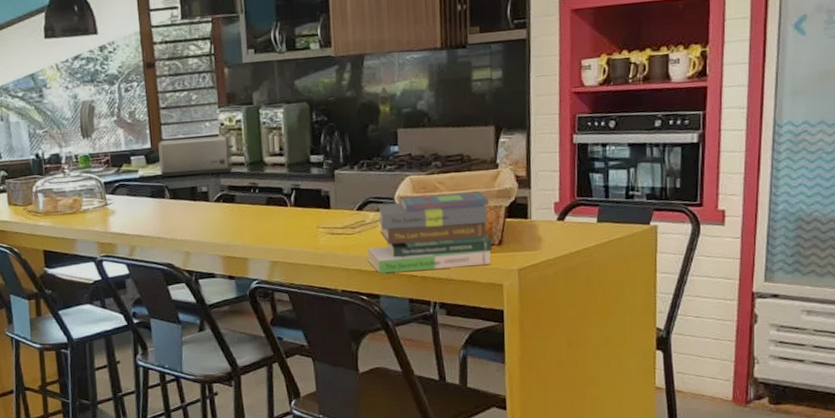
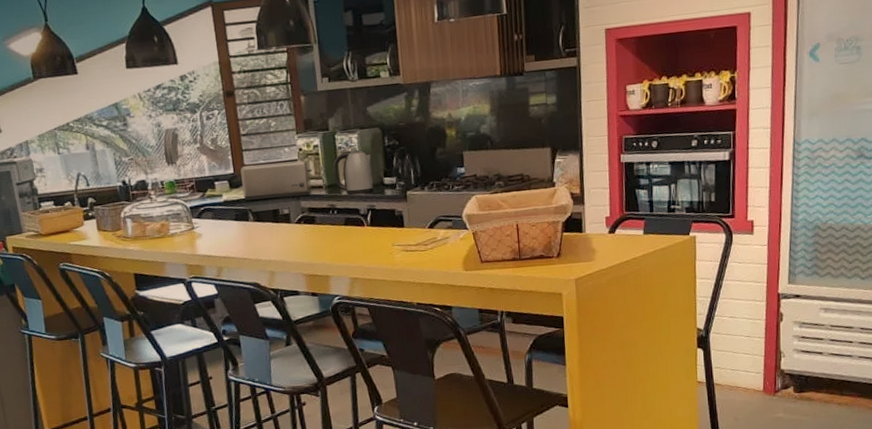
kettle: none [256,125,299,173] -> present [333,149,374,195]
books: present [366,191,493,274] -> none [438,208,552,287]

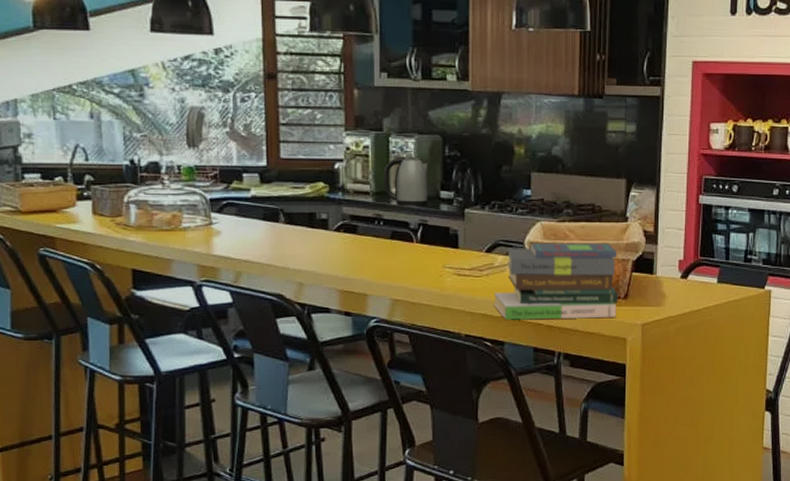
toaster: present [240,160,312,202] -> none [275,159,359,201]
books: none [438,208,552,287] -> present [493,243,619,320]

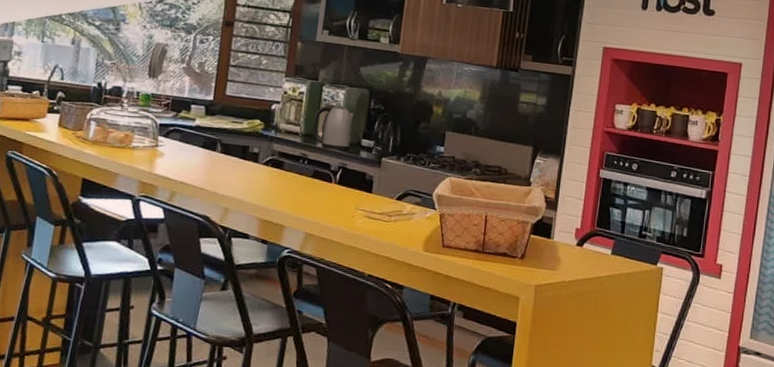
books: present [493,243,619,320] -> none [397,195,519,276]

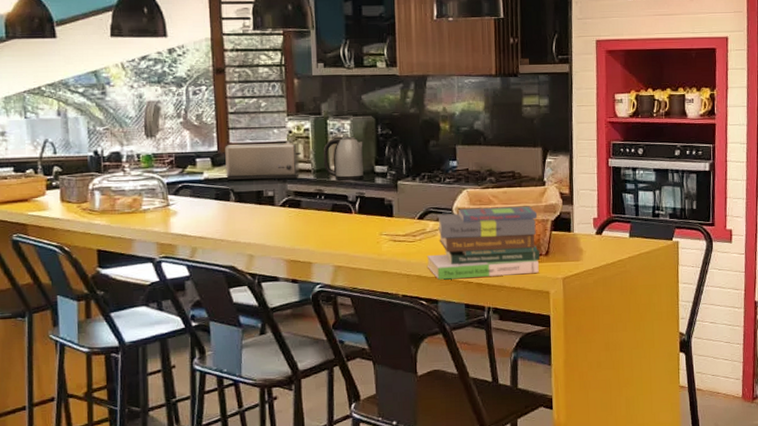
toaster: none [216,95,292,139] -> present [225,143,301,181]
books: none [397,195,519,276] -> present [426,206,541,280]

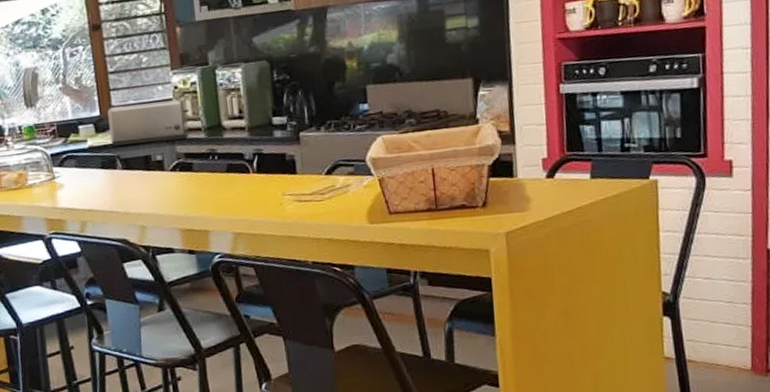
kettle: present [323,136,364,181] -> none [213,85,260,137]
books: present [426,206,541,280] -> none [337,149,477,243]

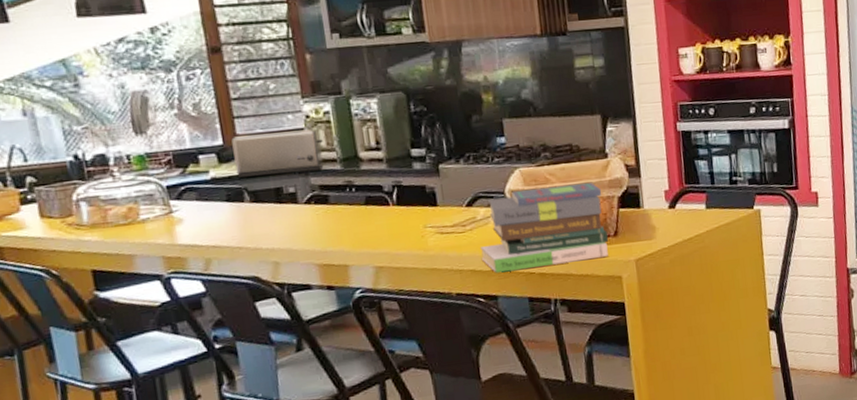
books: none [337,149,477,243] -> present [479,182,609,273]

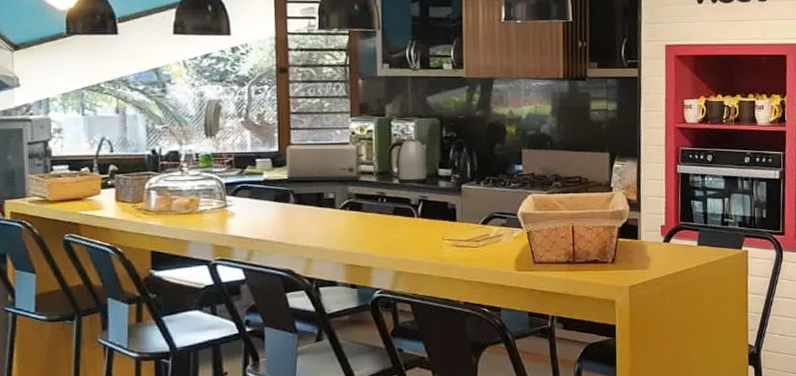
kettle: none [348,116,399,169] -> present [386,138,427,184]
books: present [479,182,609,273] -> none [489,212,607,287]

